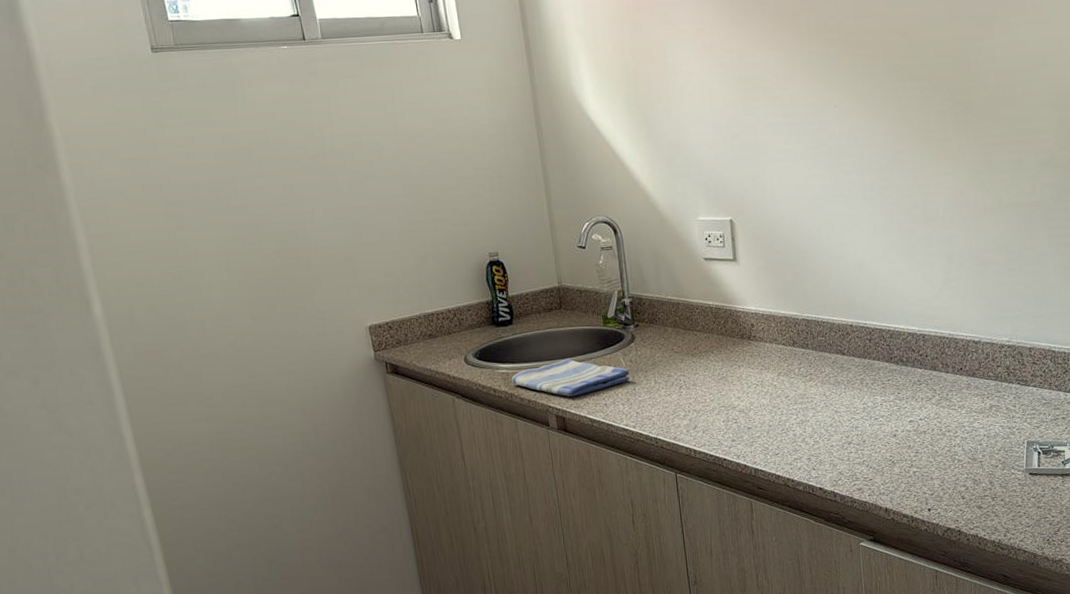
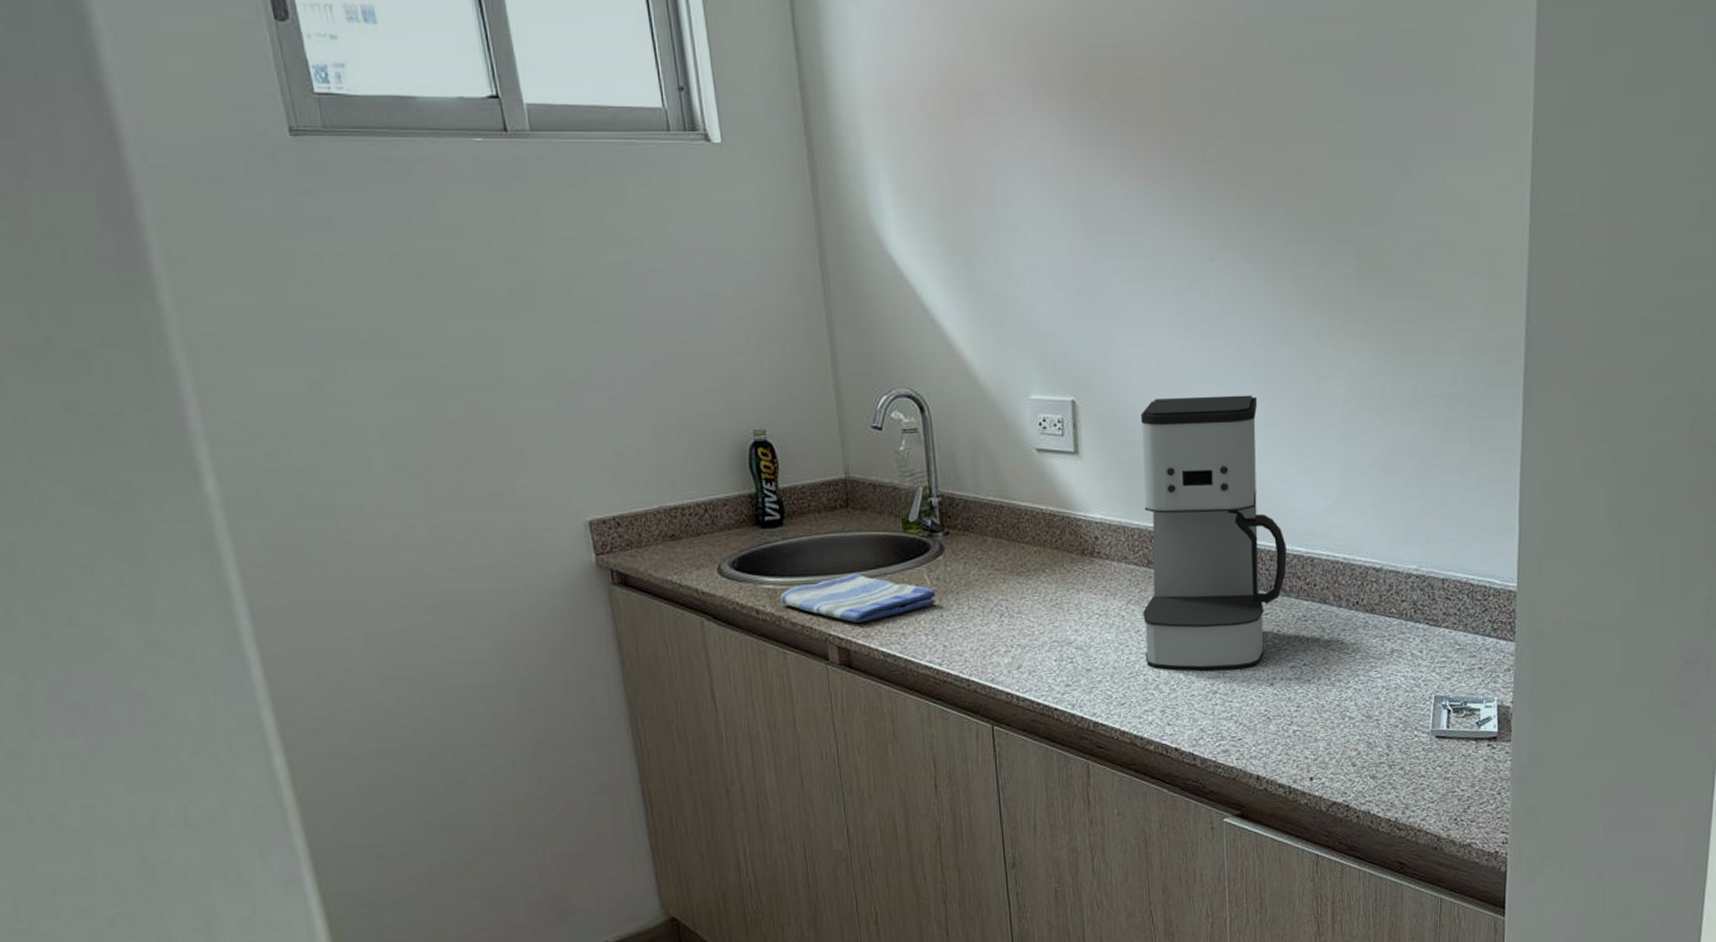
coffee maker: none [784,209,904,427] -> present [1140,395,1287,671]

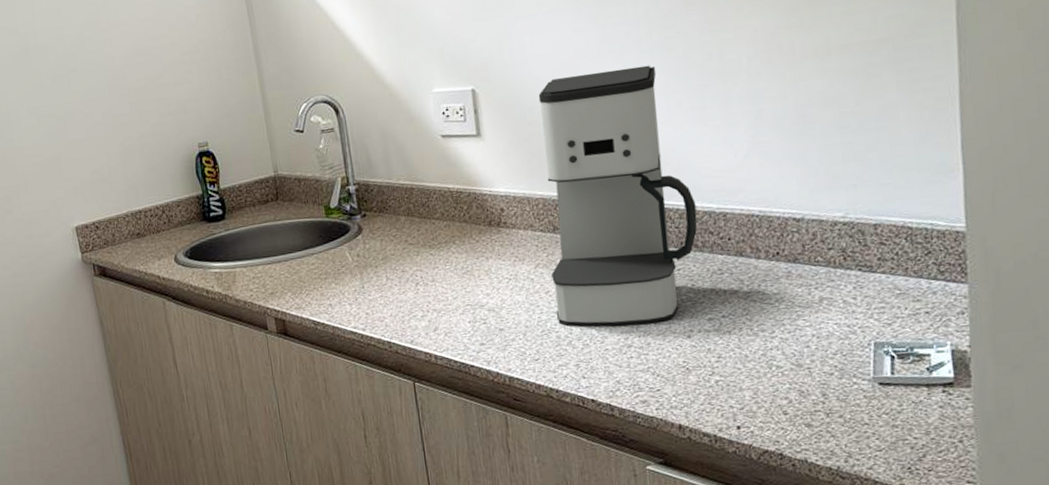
dish towel: present [779,572,936,622] -> none [224,254,357,297]

